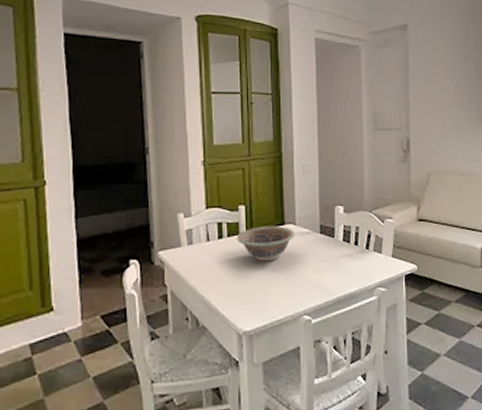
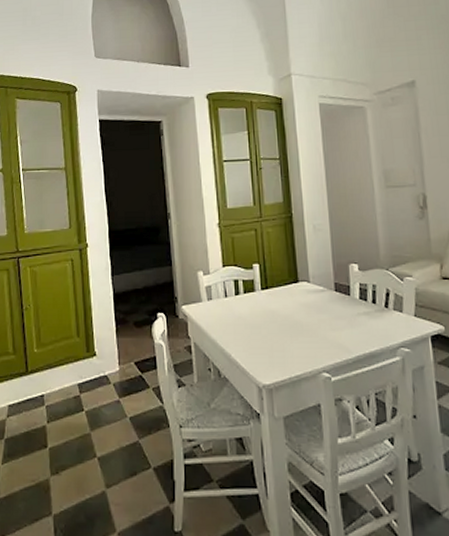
decorative bowl: present [237,226,295,262] -> none [253,283,310,318]

